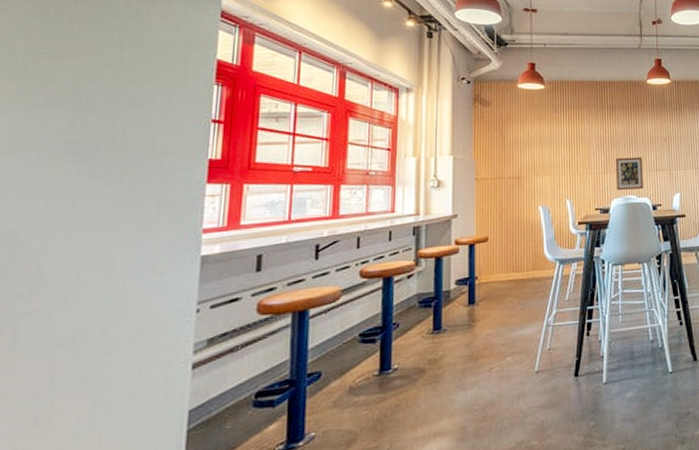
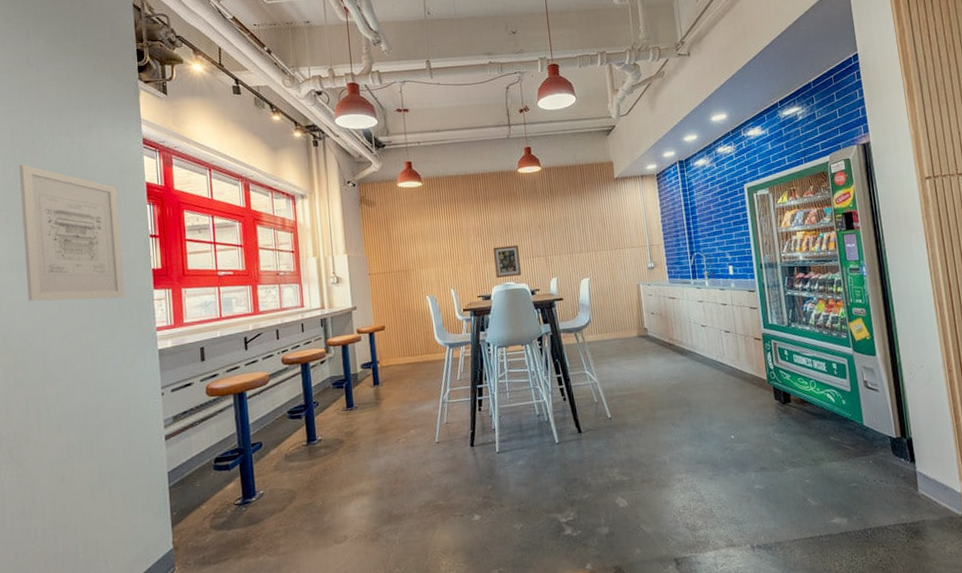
wall art: none [29,26,178,192] -> present [18,164,125,302]

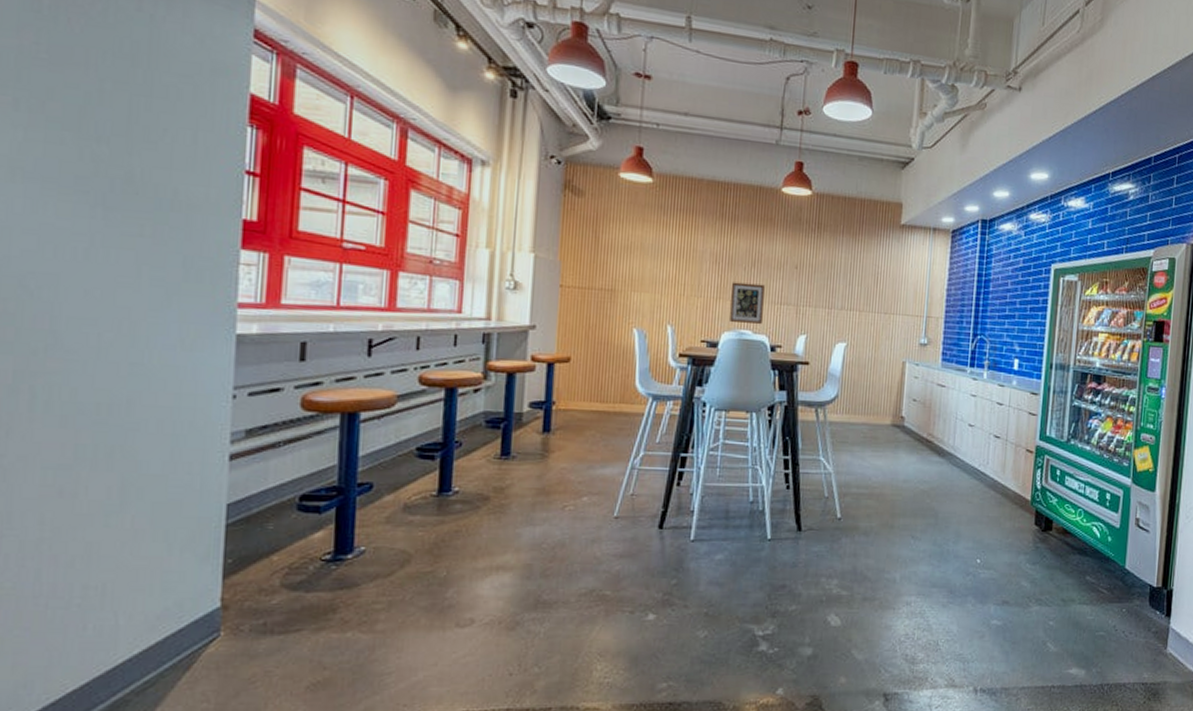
wall art: present [18,164,125,302] -> none [36,23,203,252]

